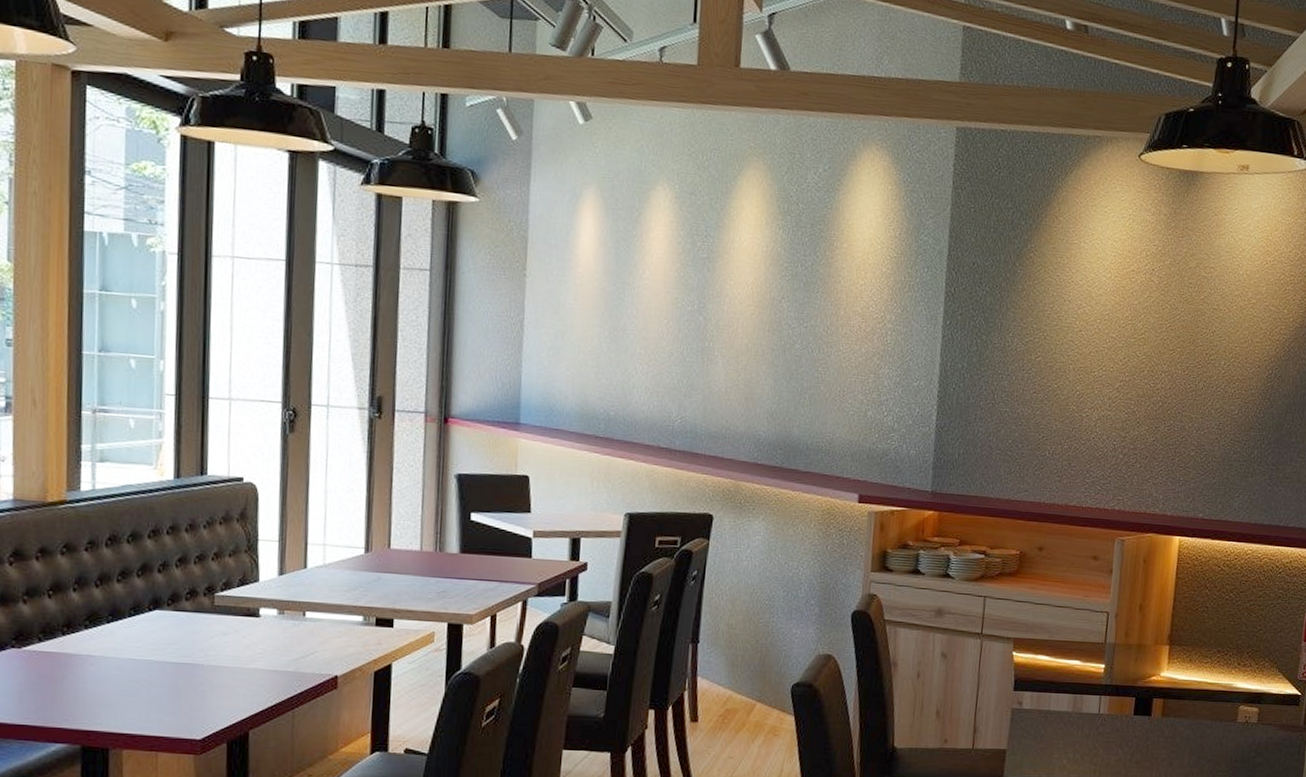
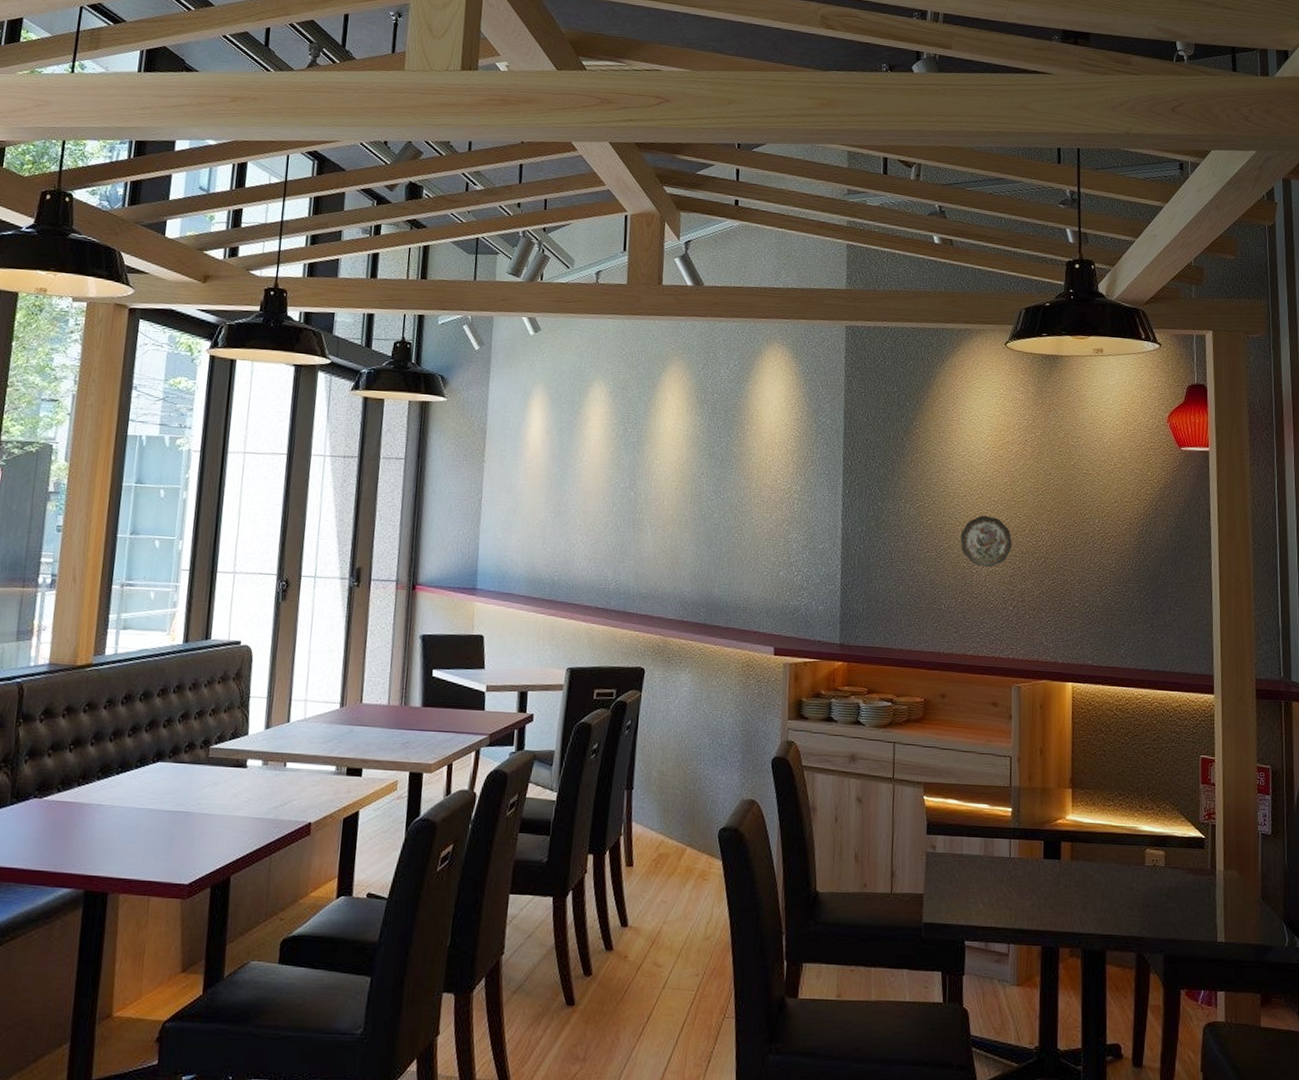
decorative plate: none [1071,353,1128,411] -> present [960,515,1012,567]

